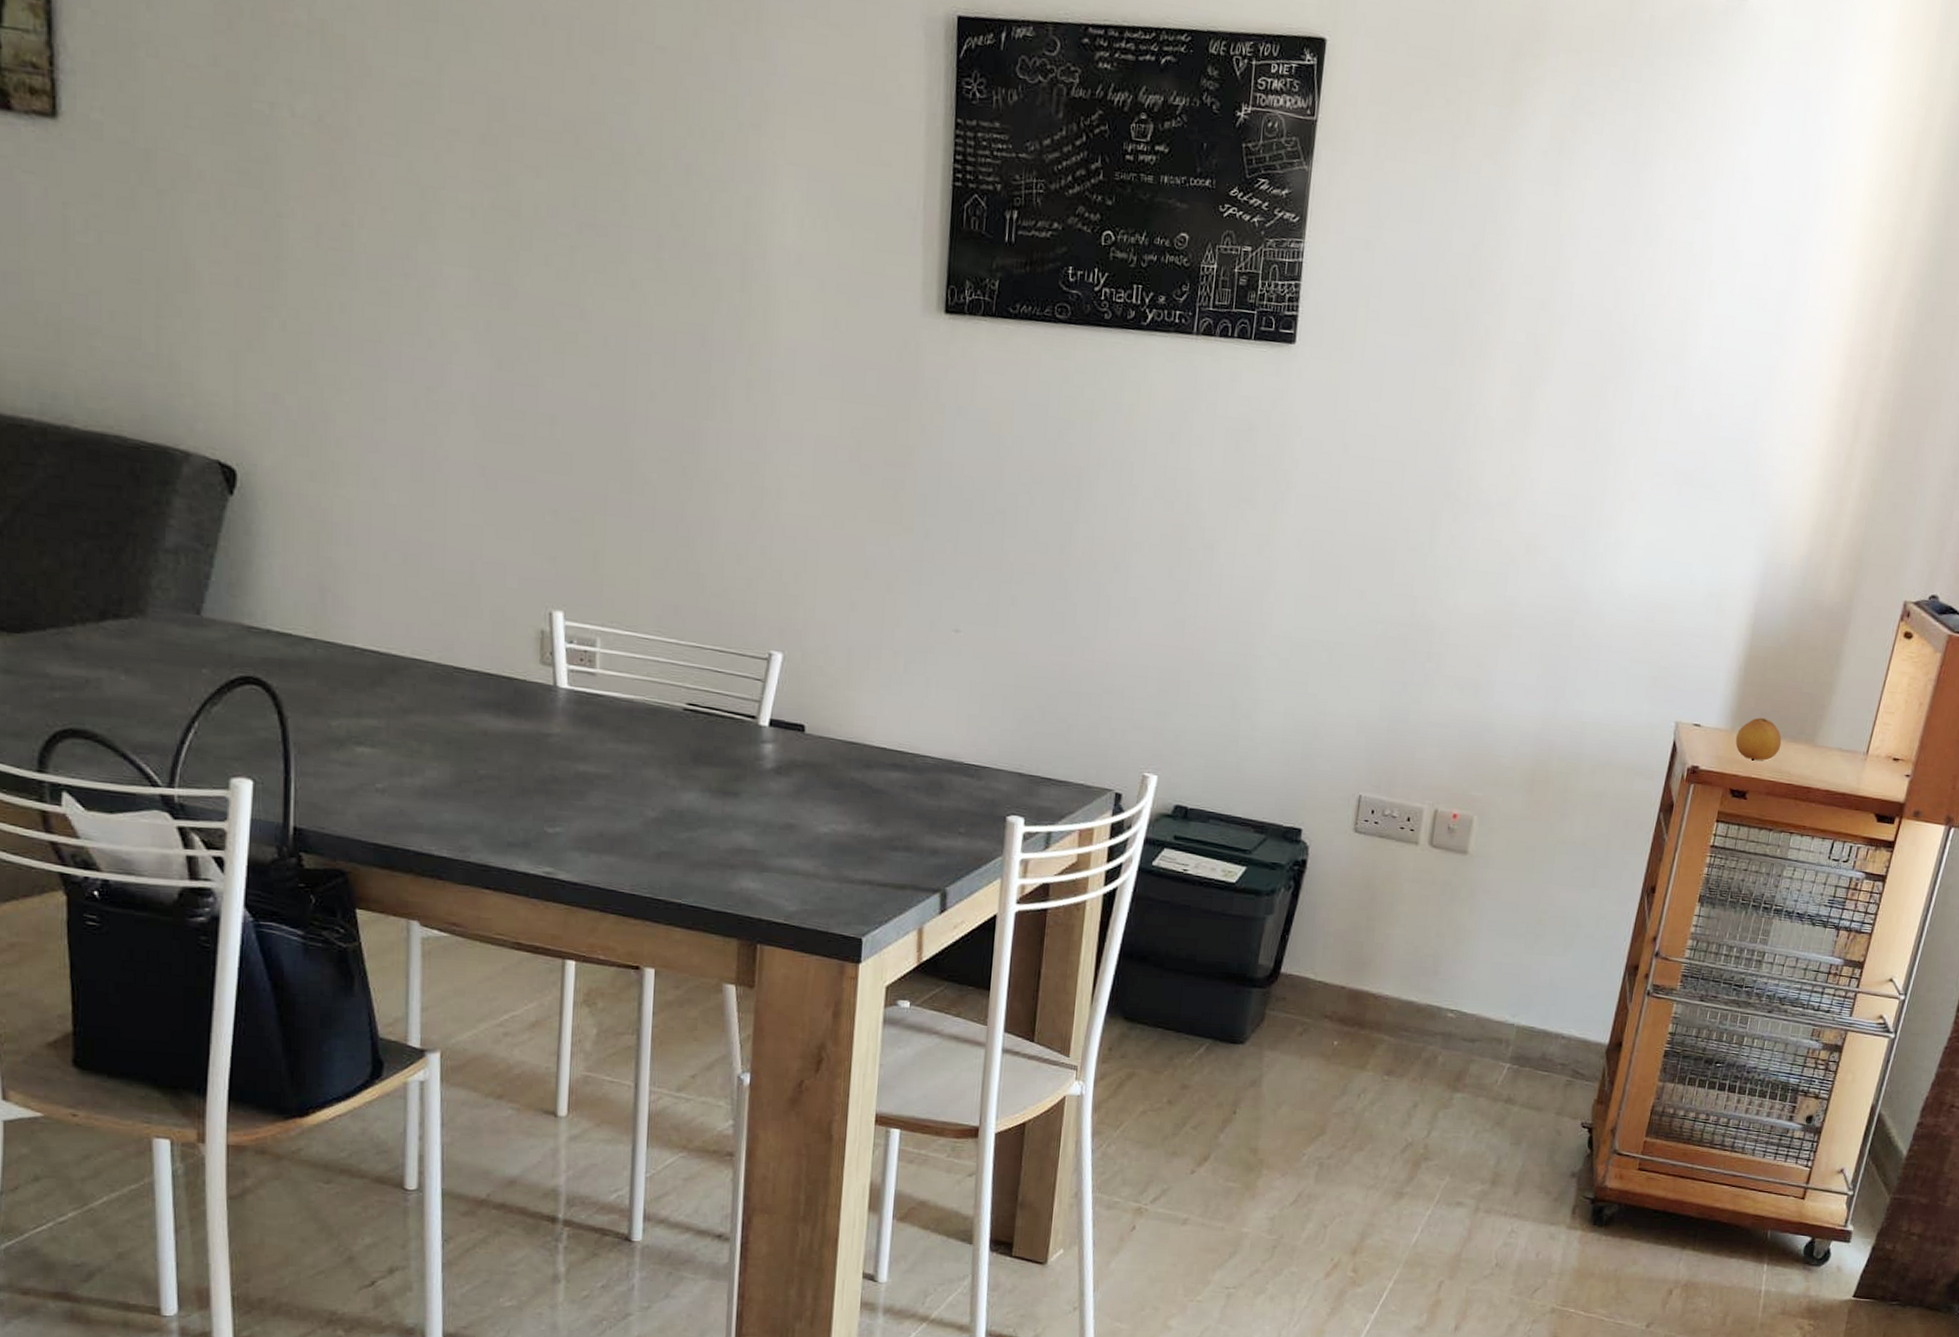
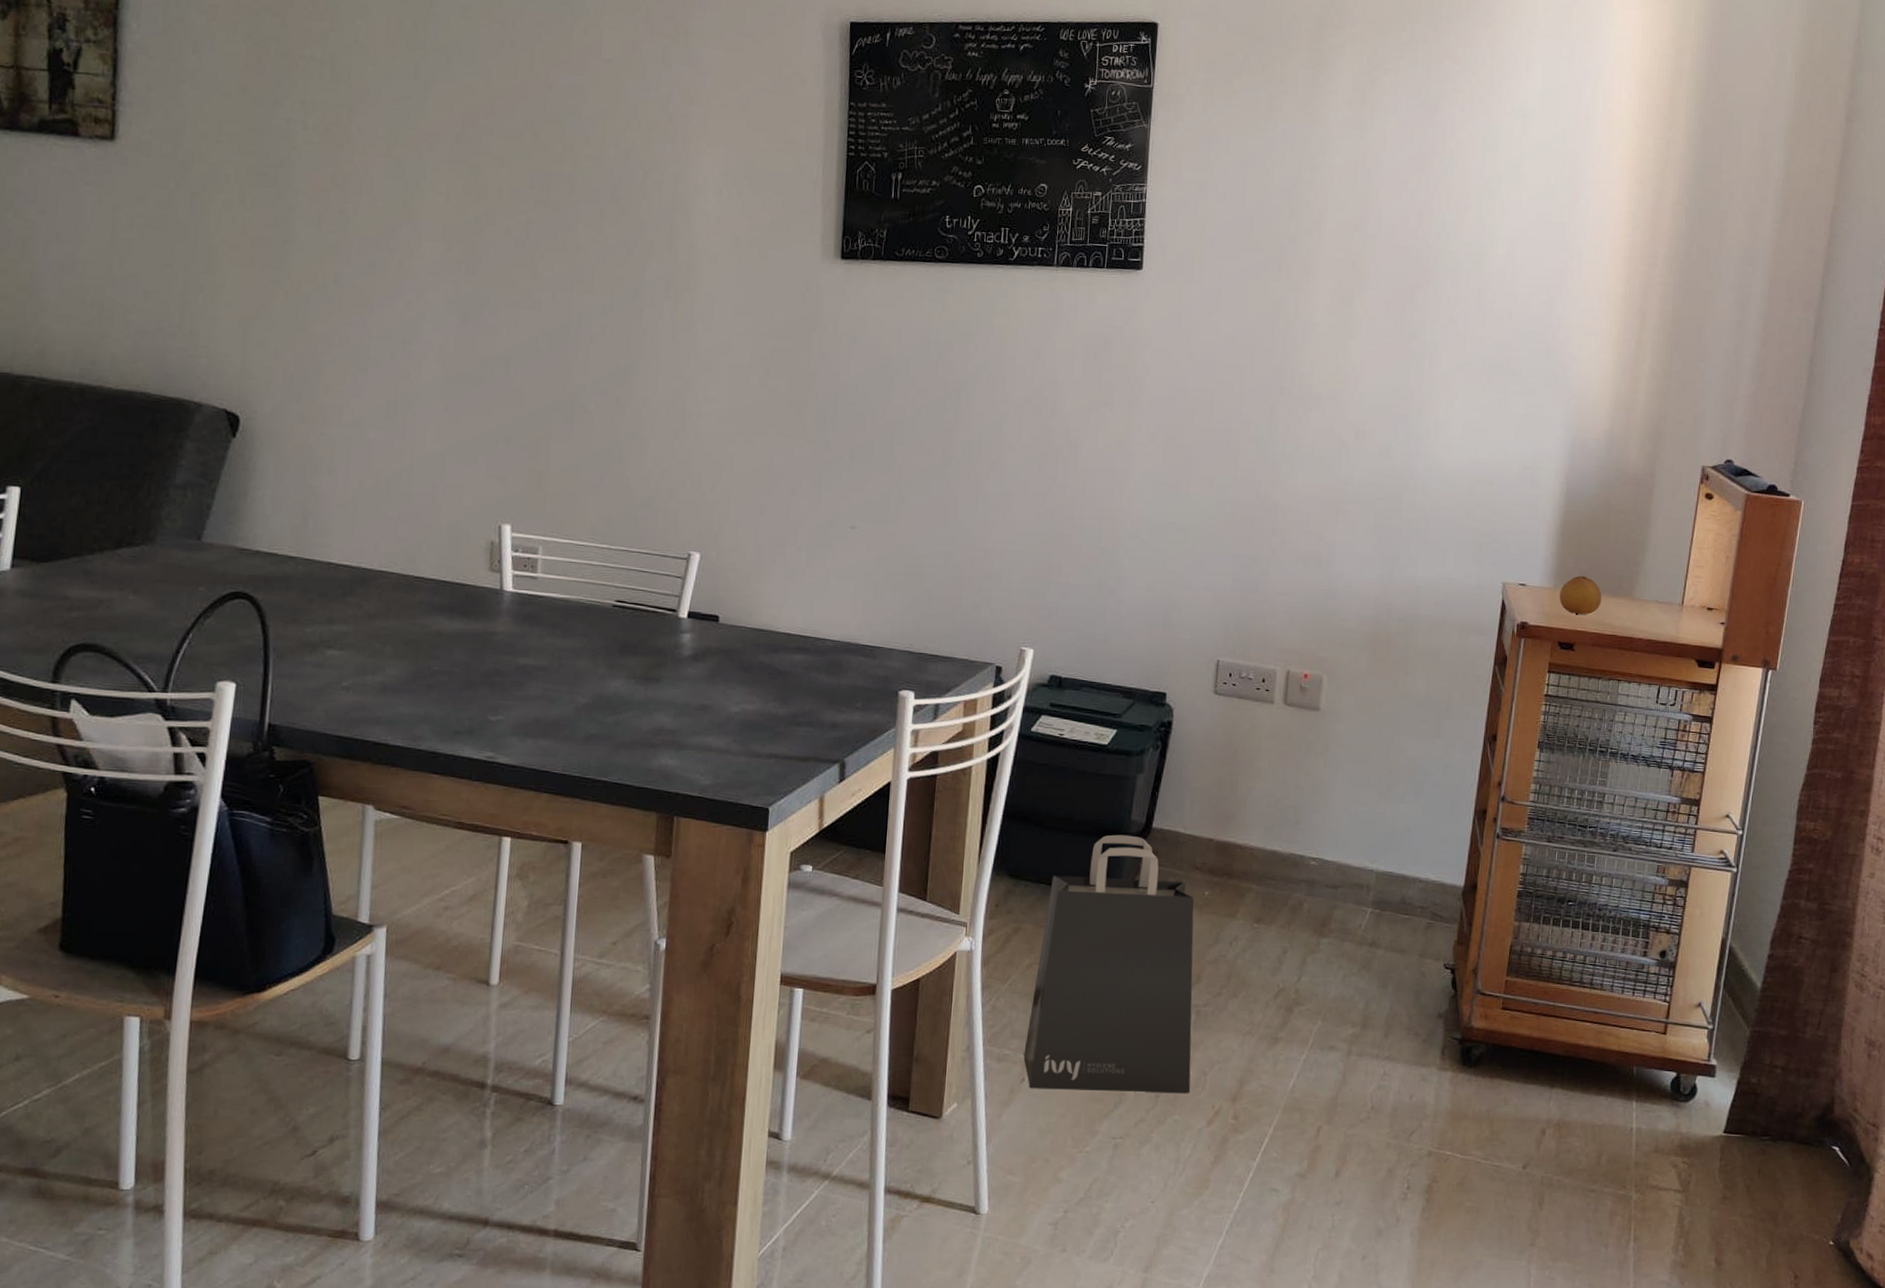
shopping bag: none [1135,978,1322,1245] -> present [1023,834,1194,1093]

